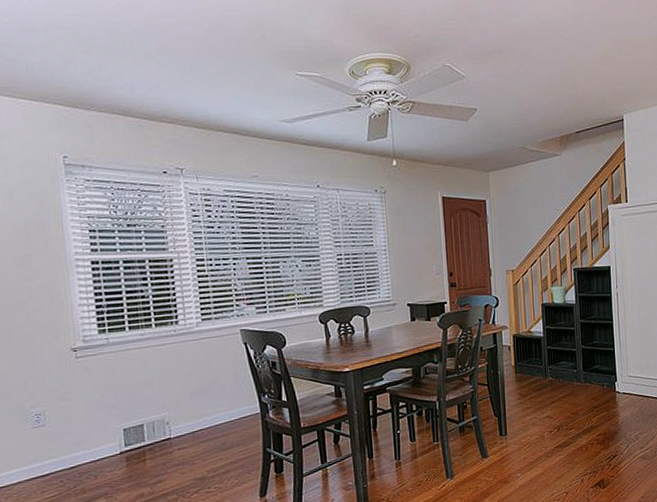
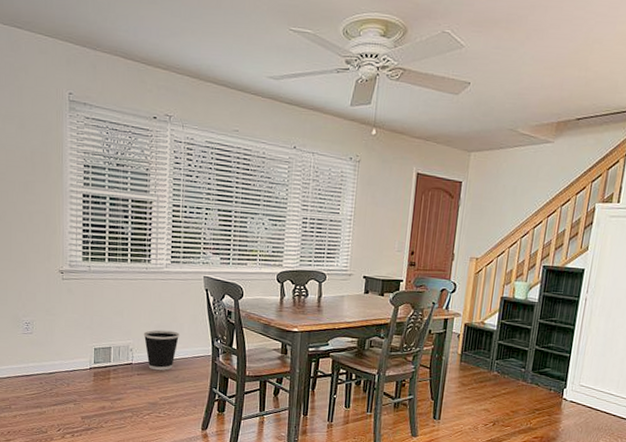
wastebasket: none [179,393,222,441] -> present [143,329,180,370]

